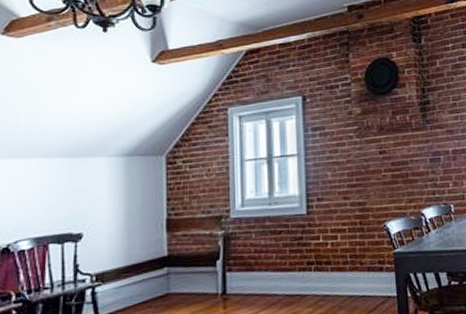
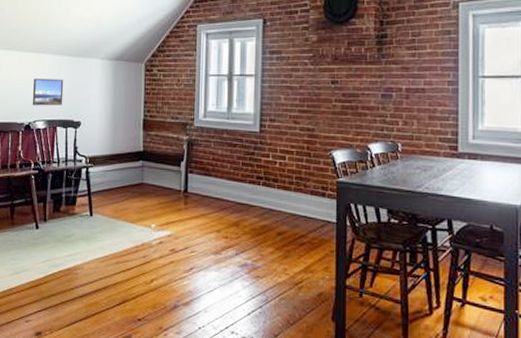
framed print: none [12,185,58,223] -> present [32,78,64,106]

